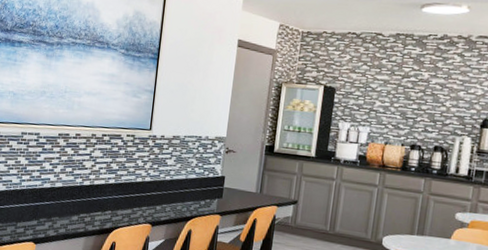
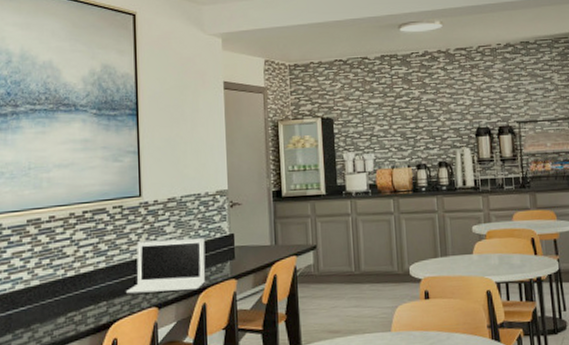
laptop: none [128,167,199,217] -> present [126,238,205,294]

